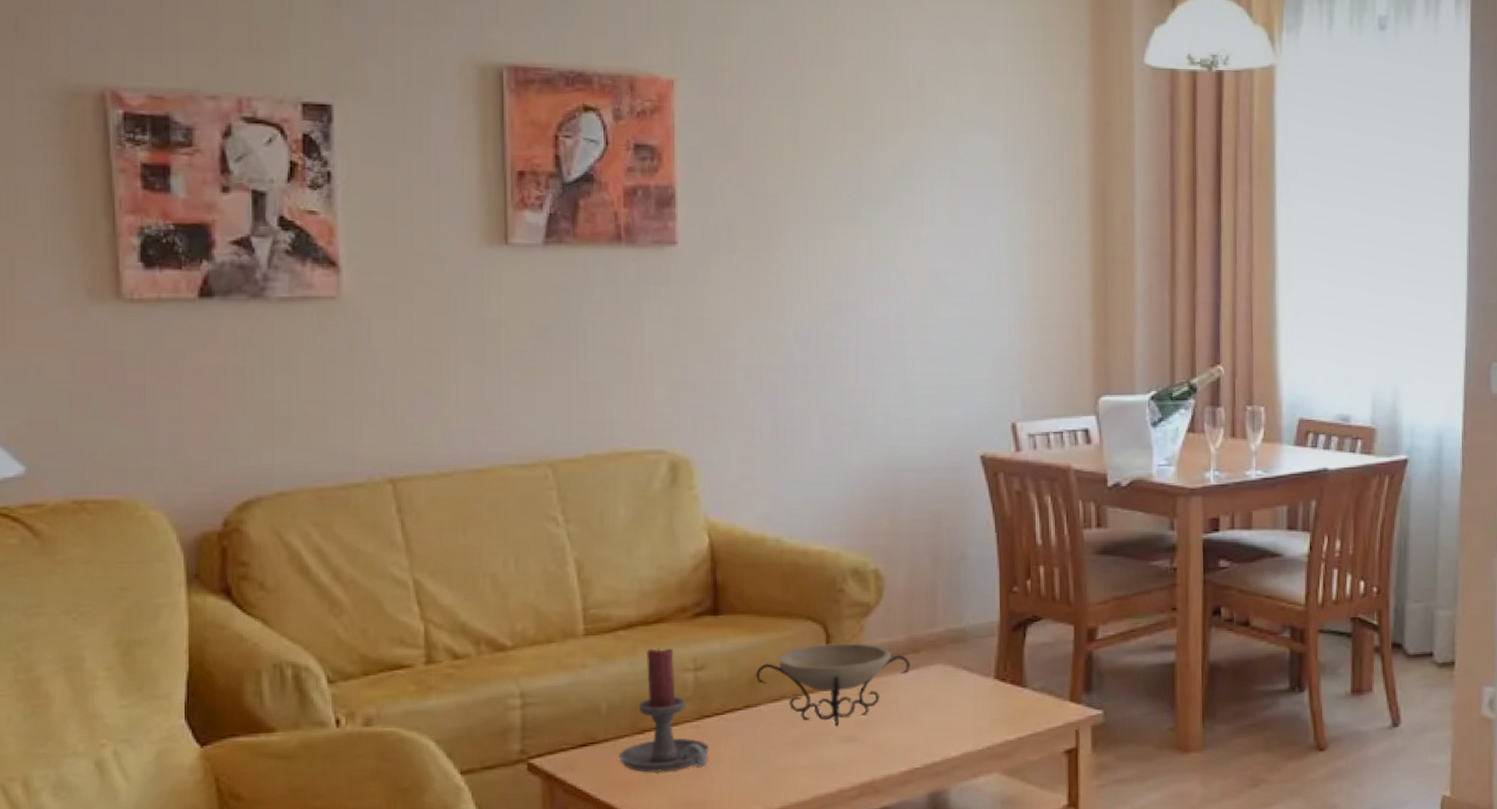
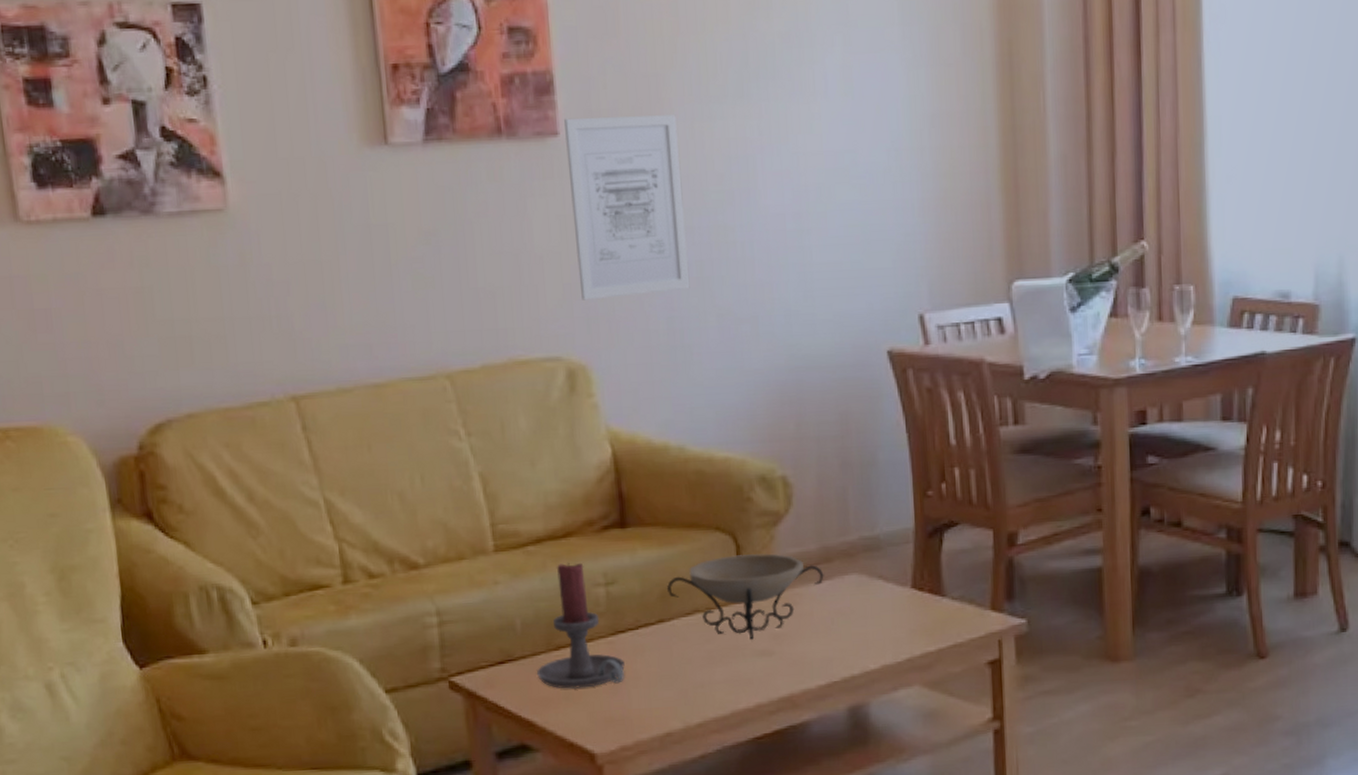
wall art: none [683,229,795,398] -> present [564,115,690,301]

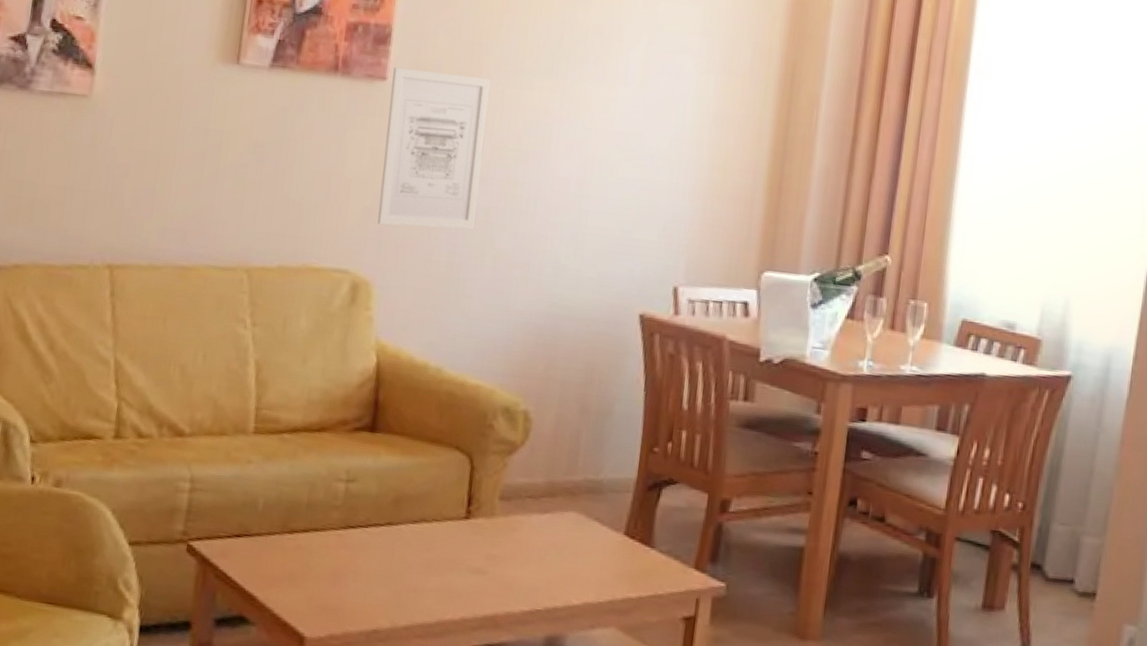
candle holder: present [537,562,625,689] -> none [268,454,349,575]
decorative bowl: present [666,553,824,640] -> none [400,474,546,557]

